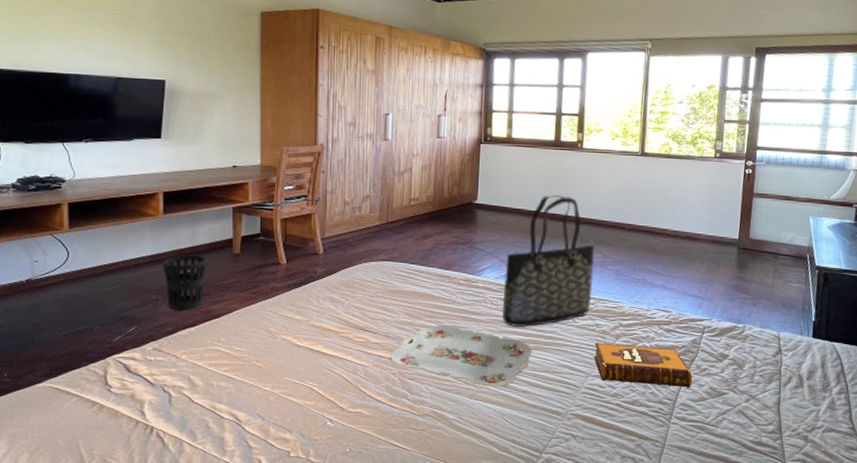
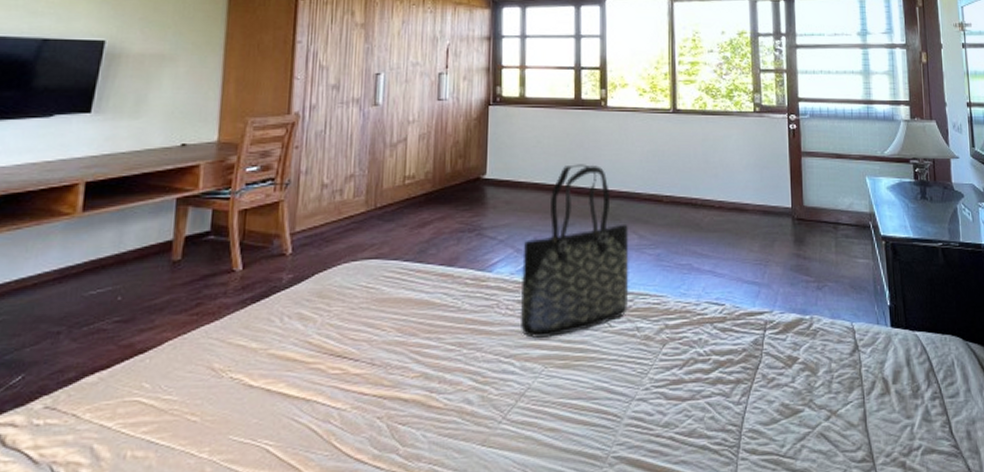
wastebasket: present [163,255,207,310] -> none [72,266,136,346]
serving tray: present [390,325,532,387] -> none [376,342,560,427]
hardback book: present [593,342,693,389] -> none [636,352,759,408]

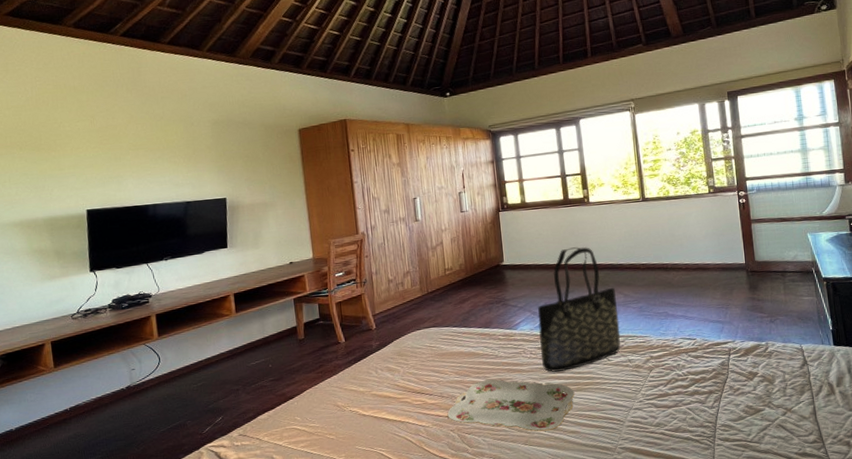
serving tray: none [376,342,560,427] -> present [447,379,575,432]

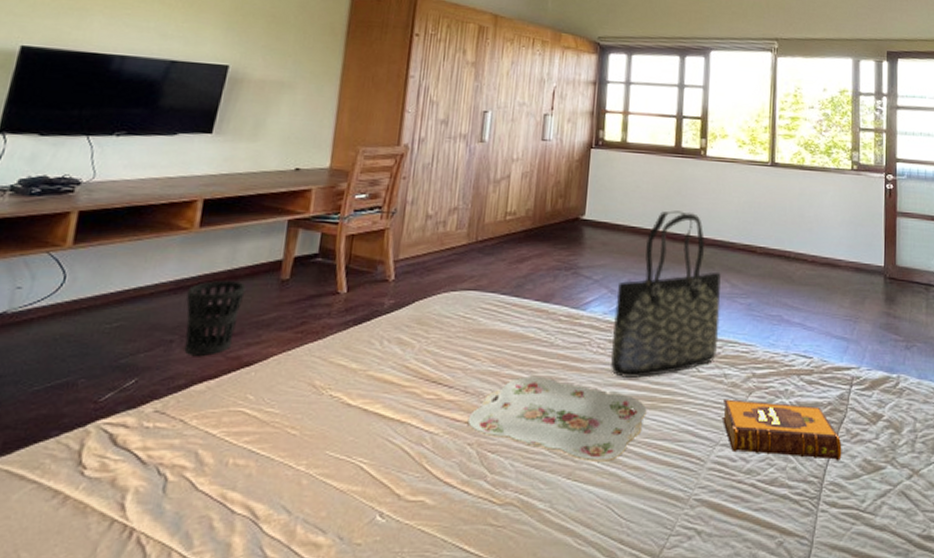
wastebasket: none [239,345,277,397] -> present [184,281,246,356]
hardback book: none [630,373,729,413] -> present [721,399,842,461]

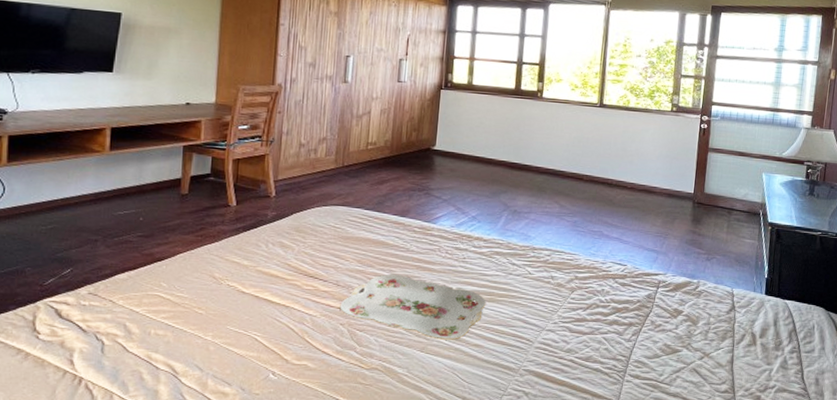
wastebasket: present [184,281,246,356] -> none [105,194,153,252]
tote bag: present [611,210,721,378] -> none [457,143,552,278]
hardback book: present [721,399,842,461] -> none [548,295,647,345]

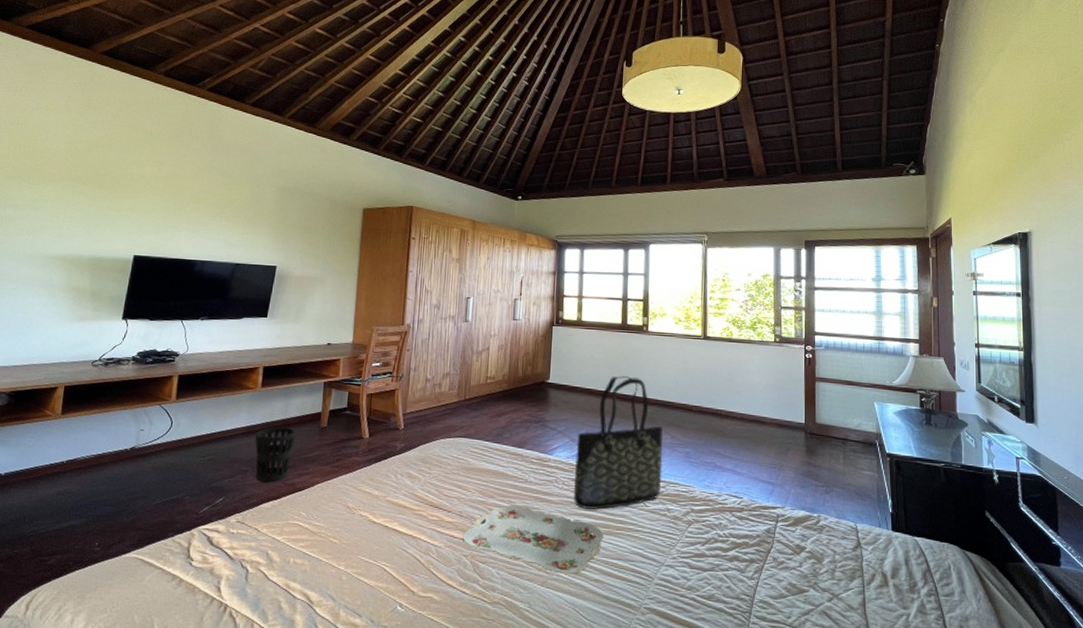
wastebasket: none [105,194,153,252] -> present [255,427,296,482]
tote bag: none [457,143,552,278] -> present [574,376,663,510]

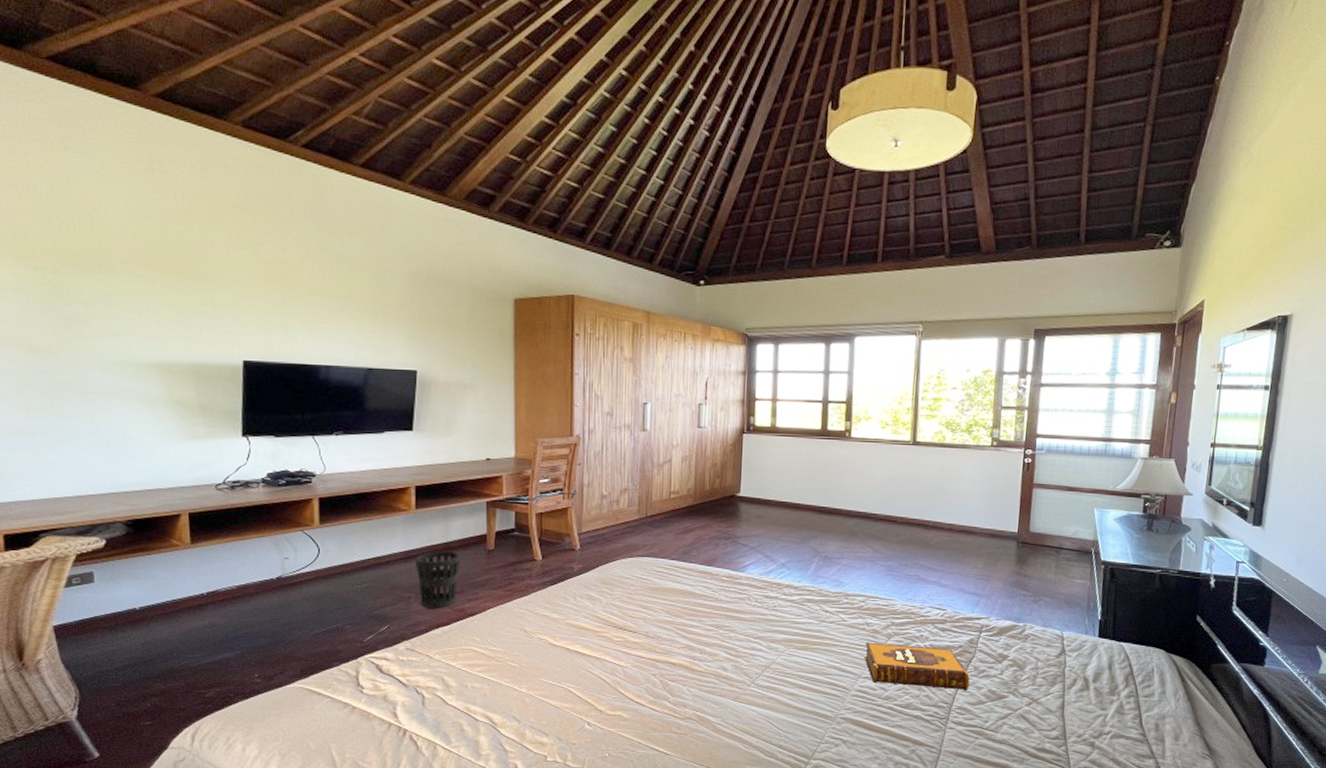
serving tray: present [463,504,604,575] -> none [650,623,799,689]
tote bag: present [574,376,663,510] -> none [768,487,864,626]
hardback book: none [666,528,770,584] -> present [864,642,970,691]

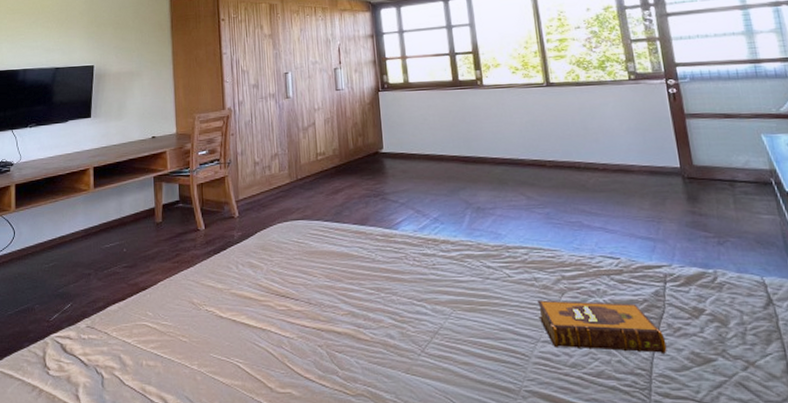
wastebasket: present [415,551,461,608] -> none [94,227,133,284]

